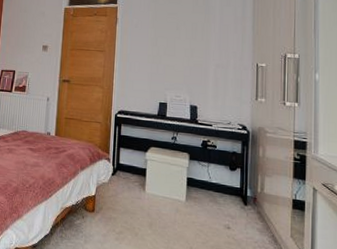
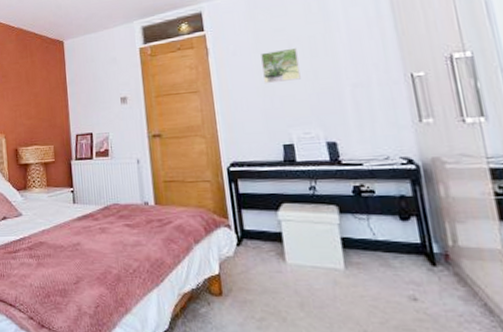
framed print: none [155,29,182,55] -> present [261,47,301,84]

